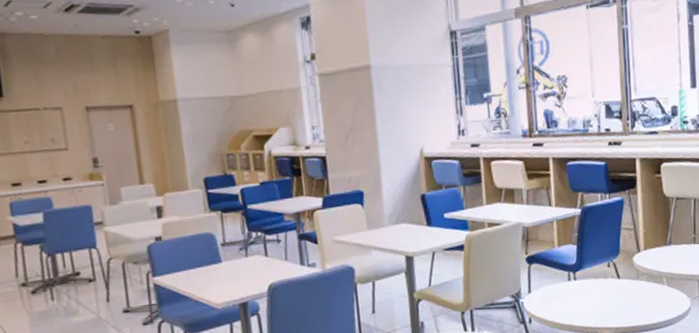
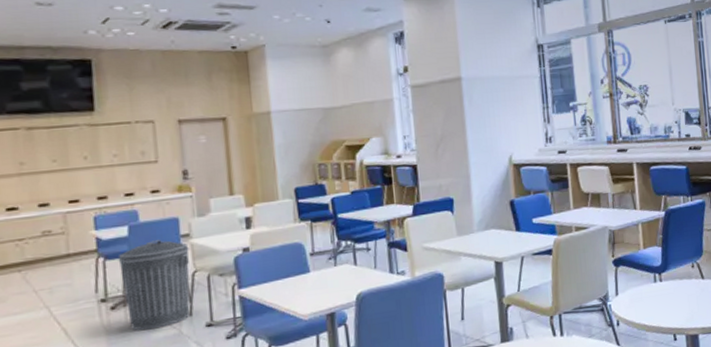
trash can: none [35,227,107,315] -> present [118,240,190,331]

